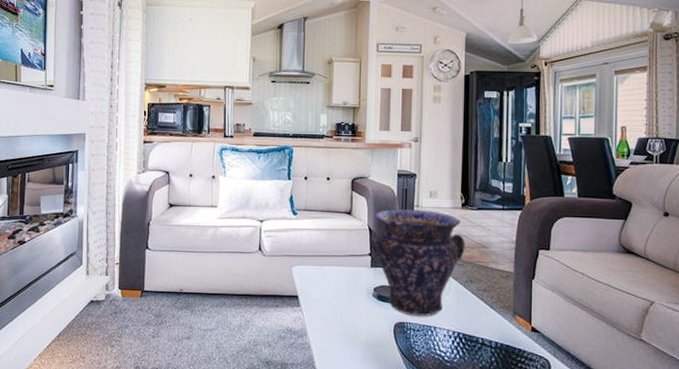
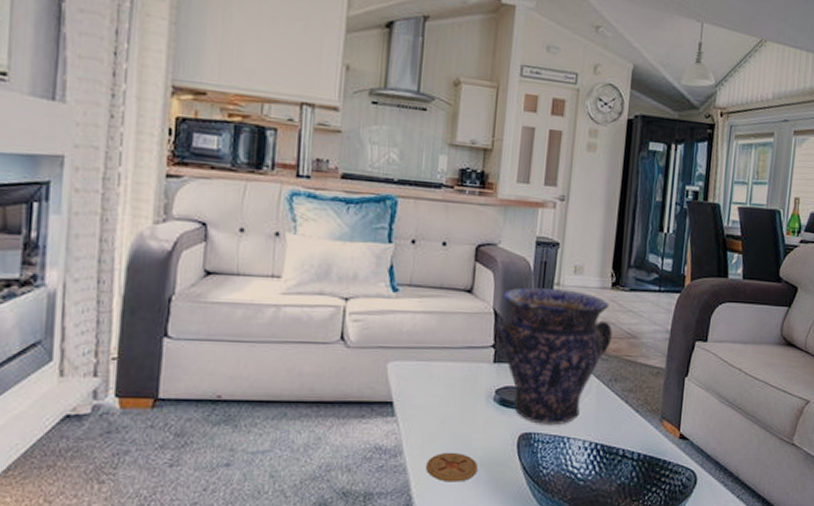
coaster: none [325,335,364,359] -> present [426,452,478,482]

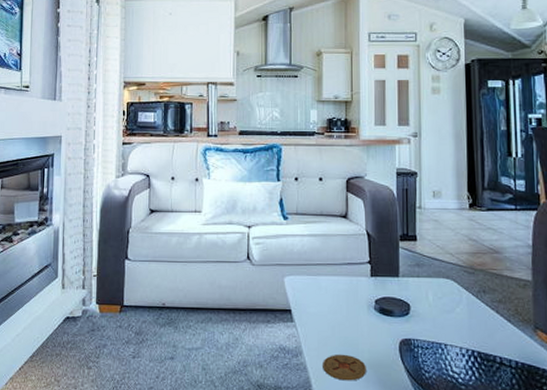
vase: present [492,287,613,426] -> none [367,212,475,333]

